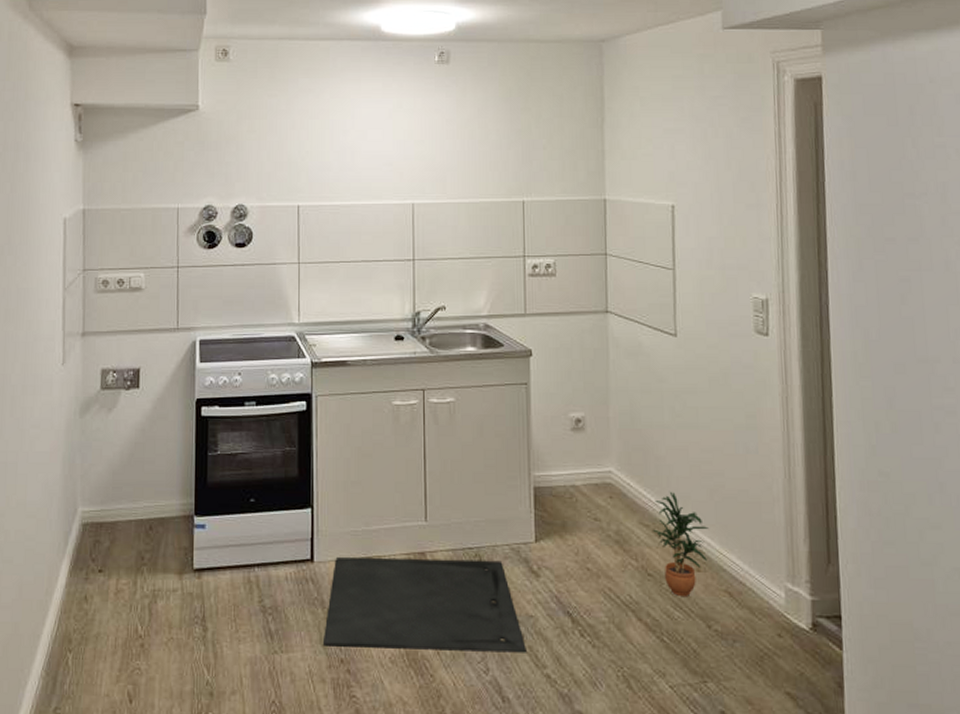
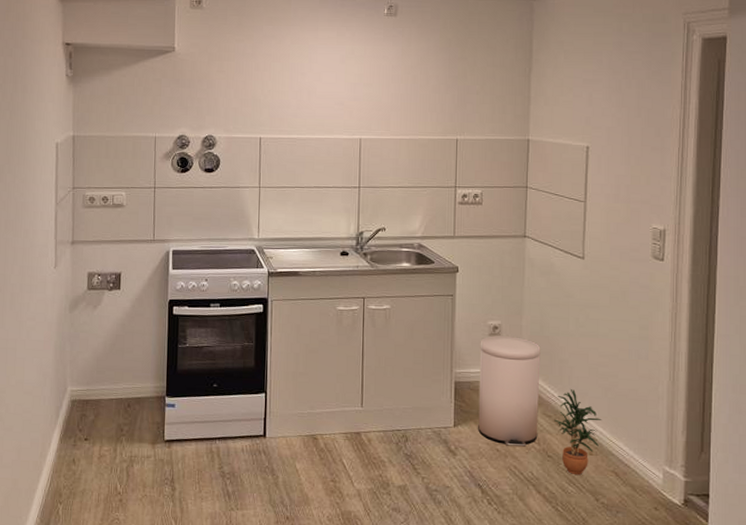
door mat: present [322,556,526,653] -> none [271,433,442,516]
pedal bin: none [561,429,635,565] -> present [478,335,541,448]

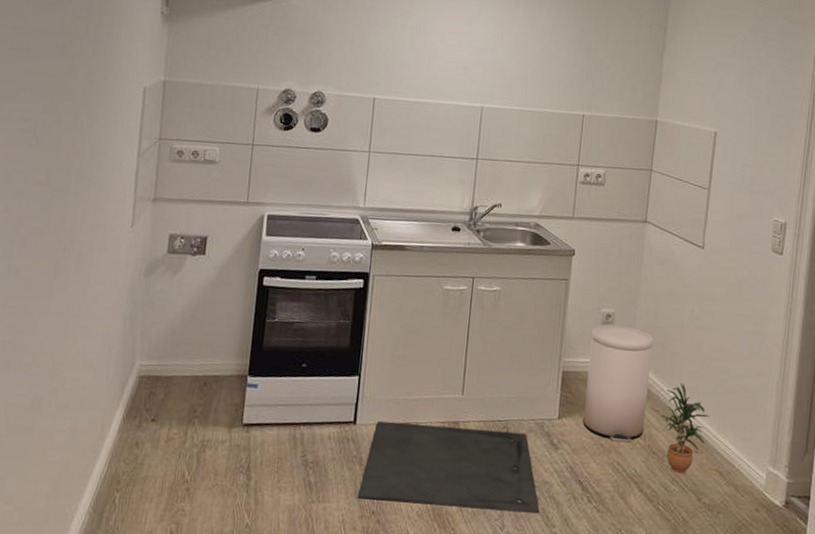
door mat: none [271,433,442,516] -> present [357,420,540,514]

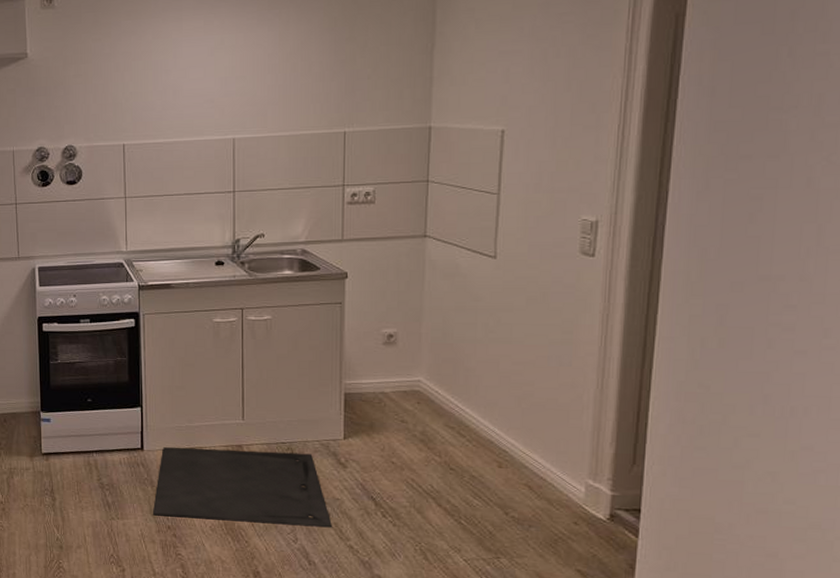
pedal bin: present [583,324,654,443] -> none [371,343,443,460]
potted plant: present [662,383,711,473] -> none [458,399,515,488]

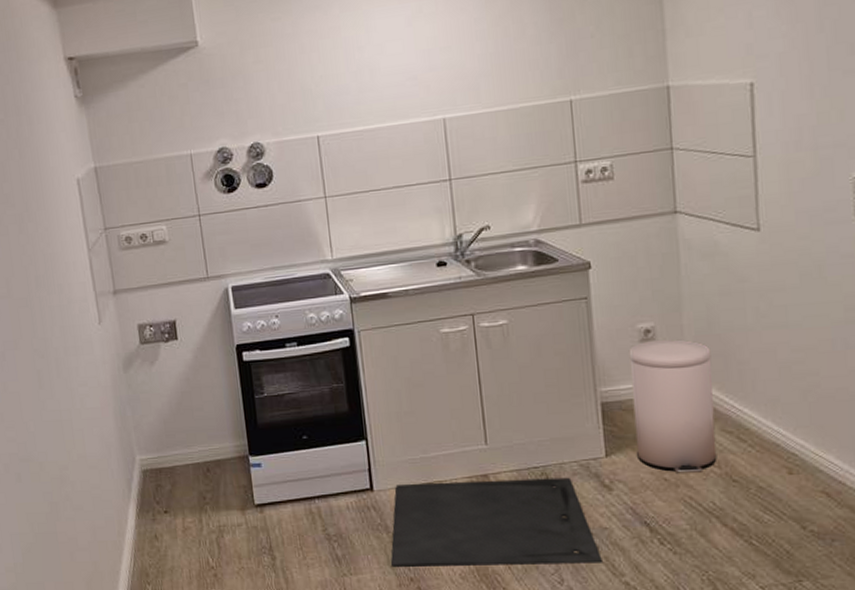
pedal bin: none [371,343,443,460] -> present [628,339,717,475]

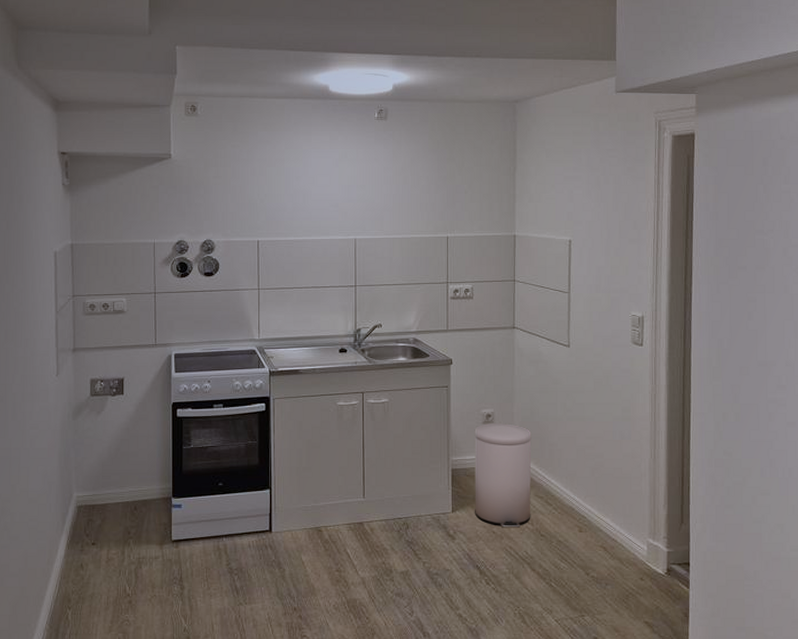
door mat: present [390,477,602,567] -> none [279,527,443,599]

